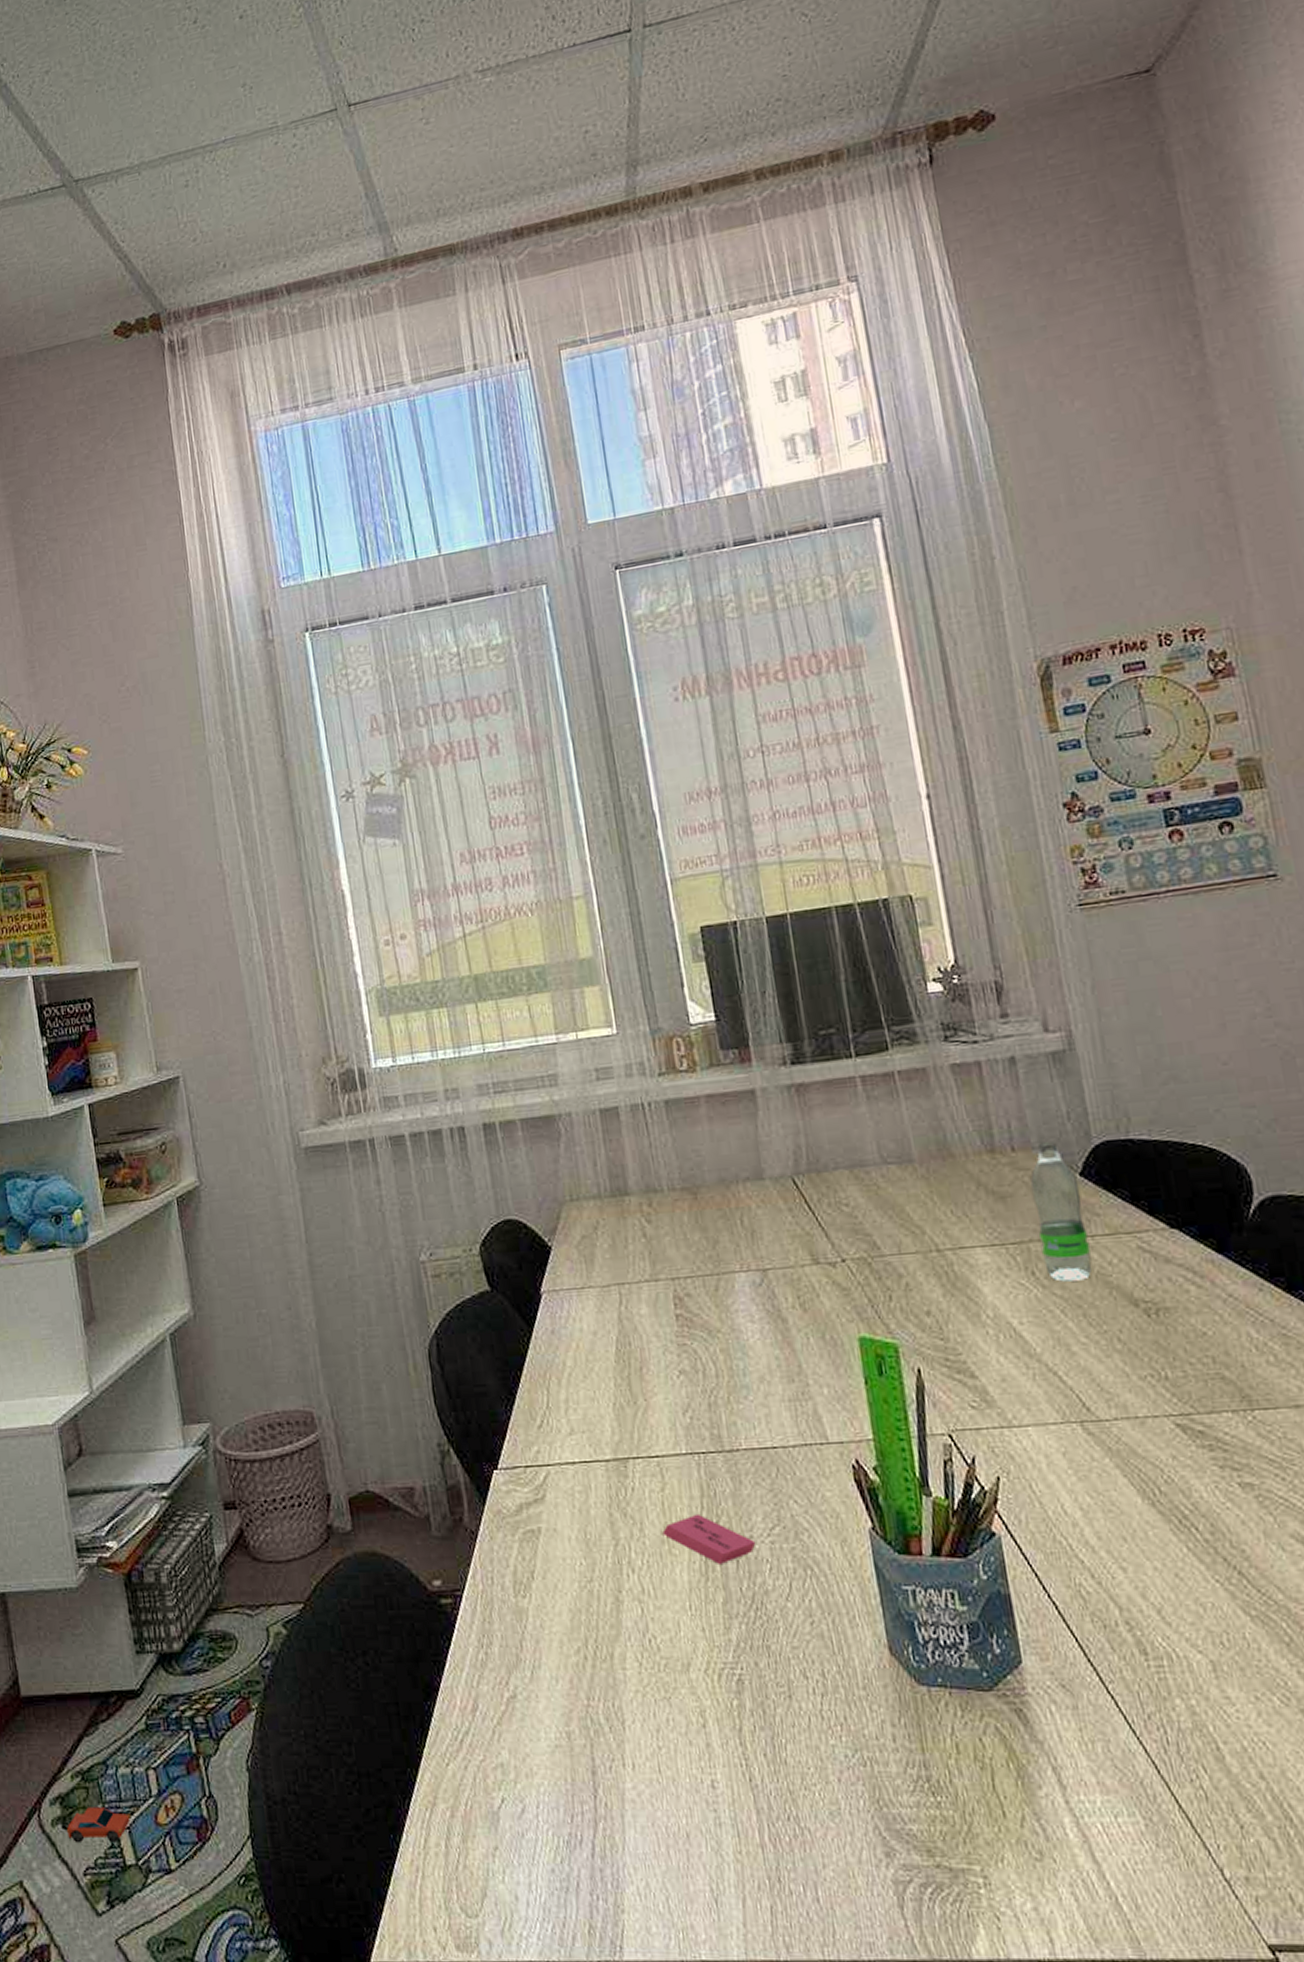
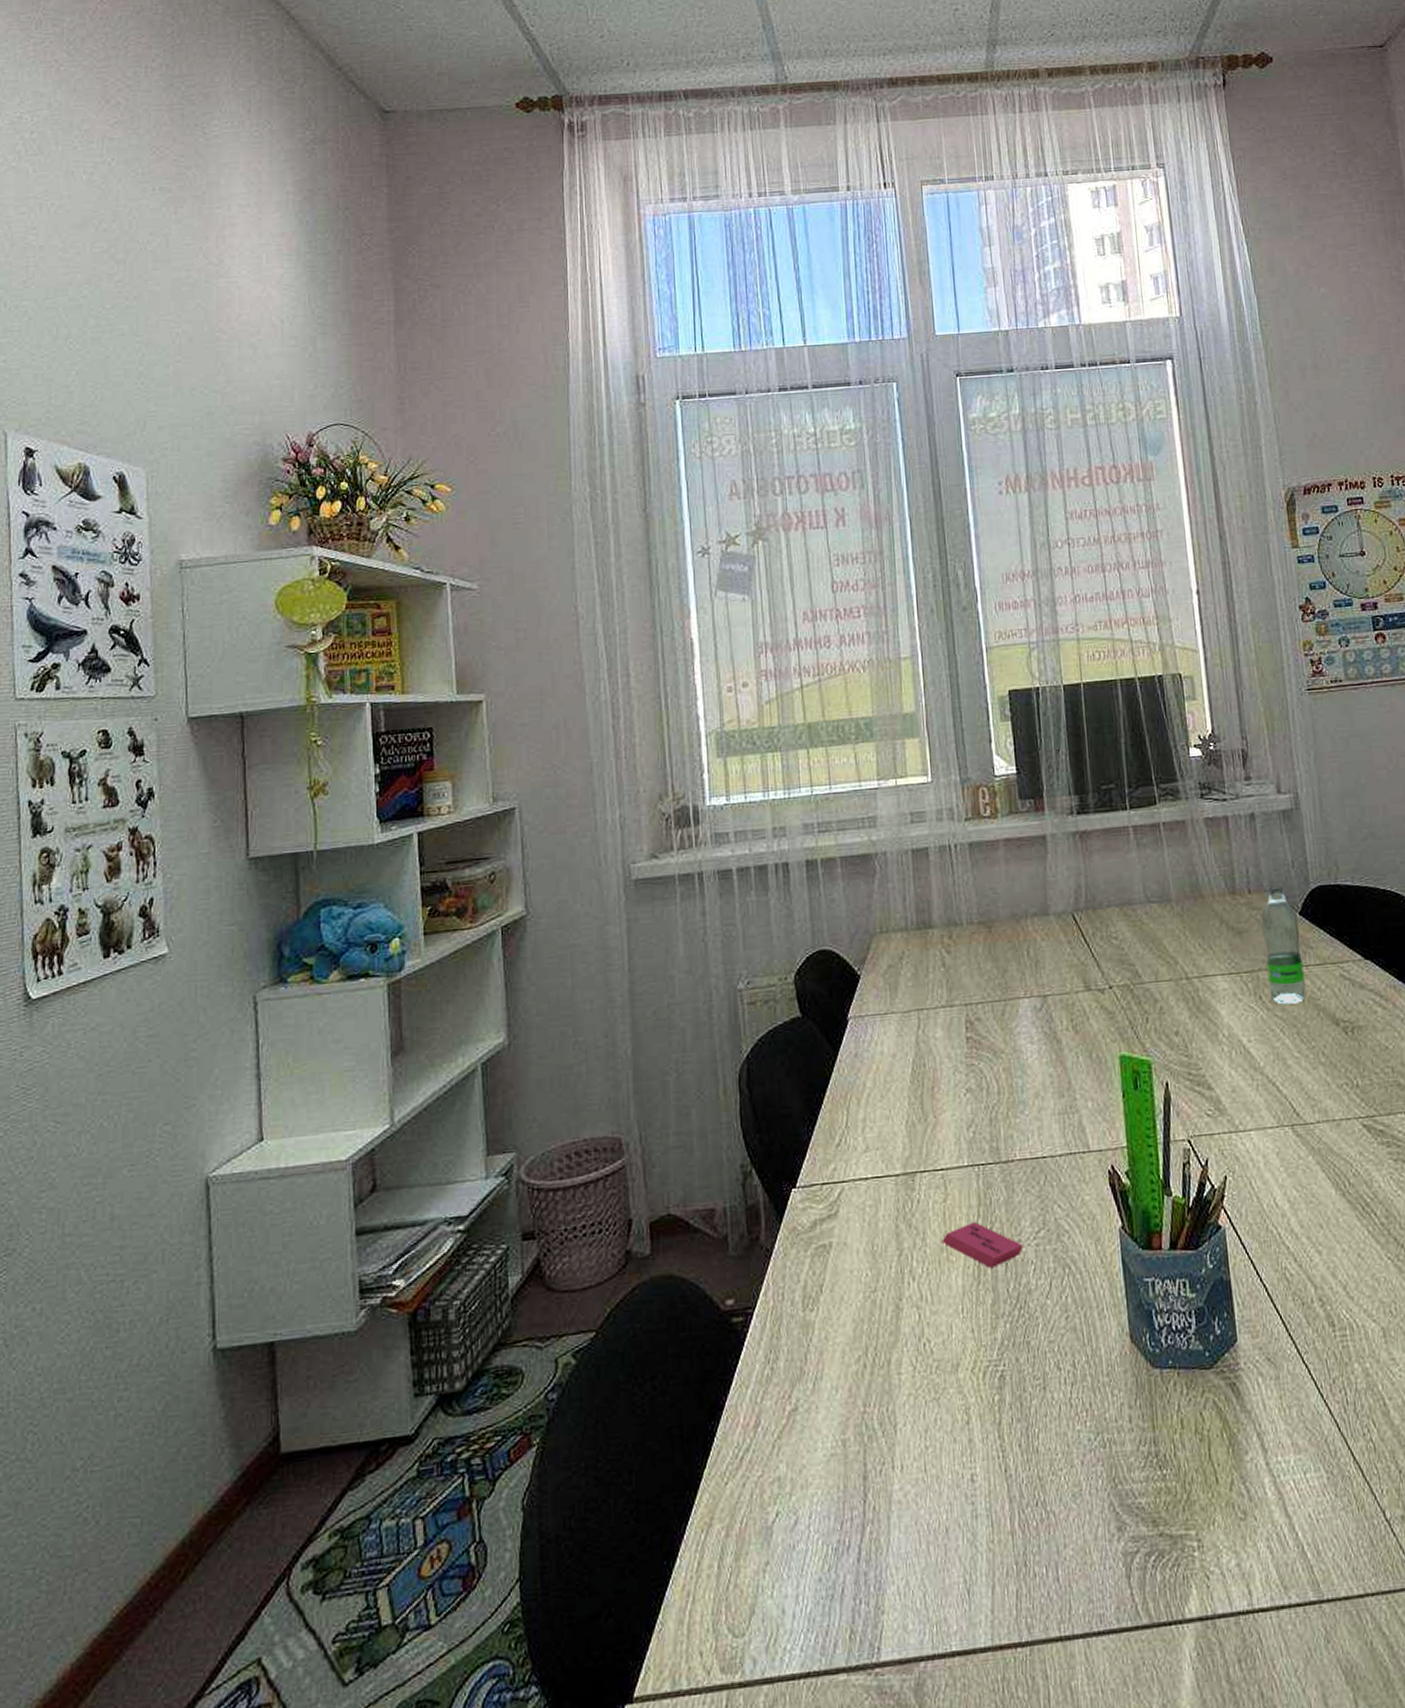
toy car: present [66,1807,131,1843] -> none [317,1565,392,1609]

